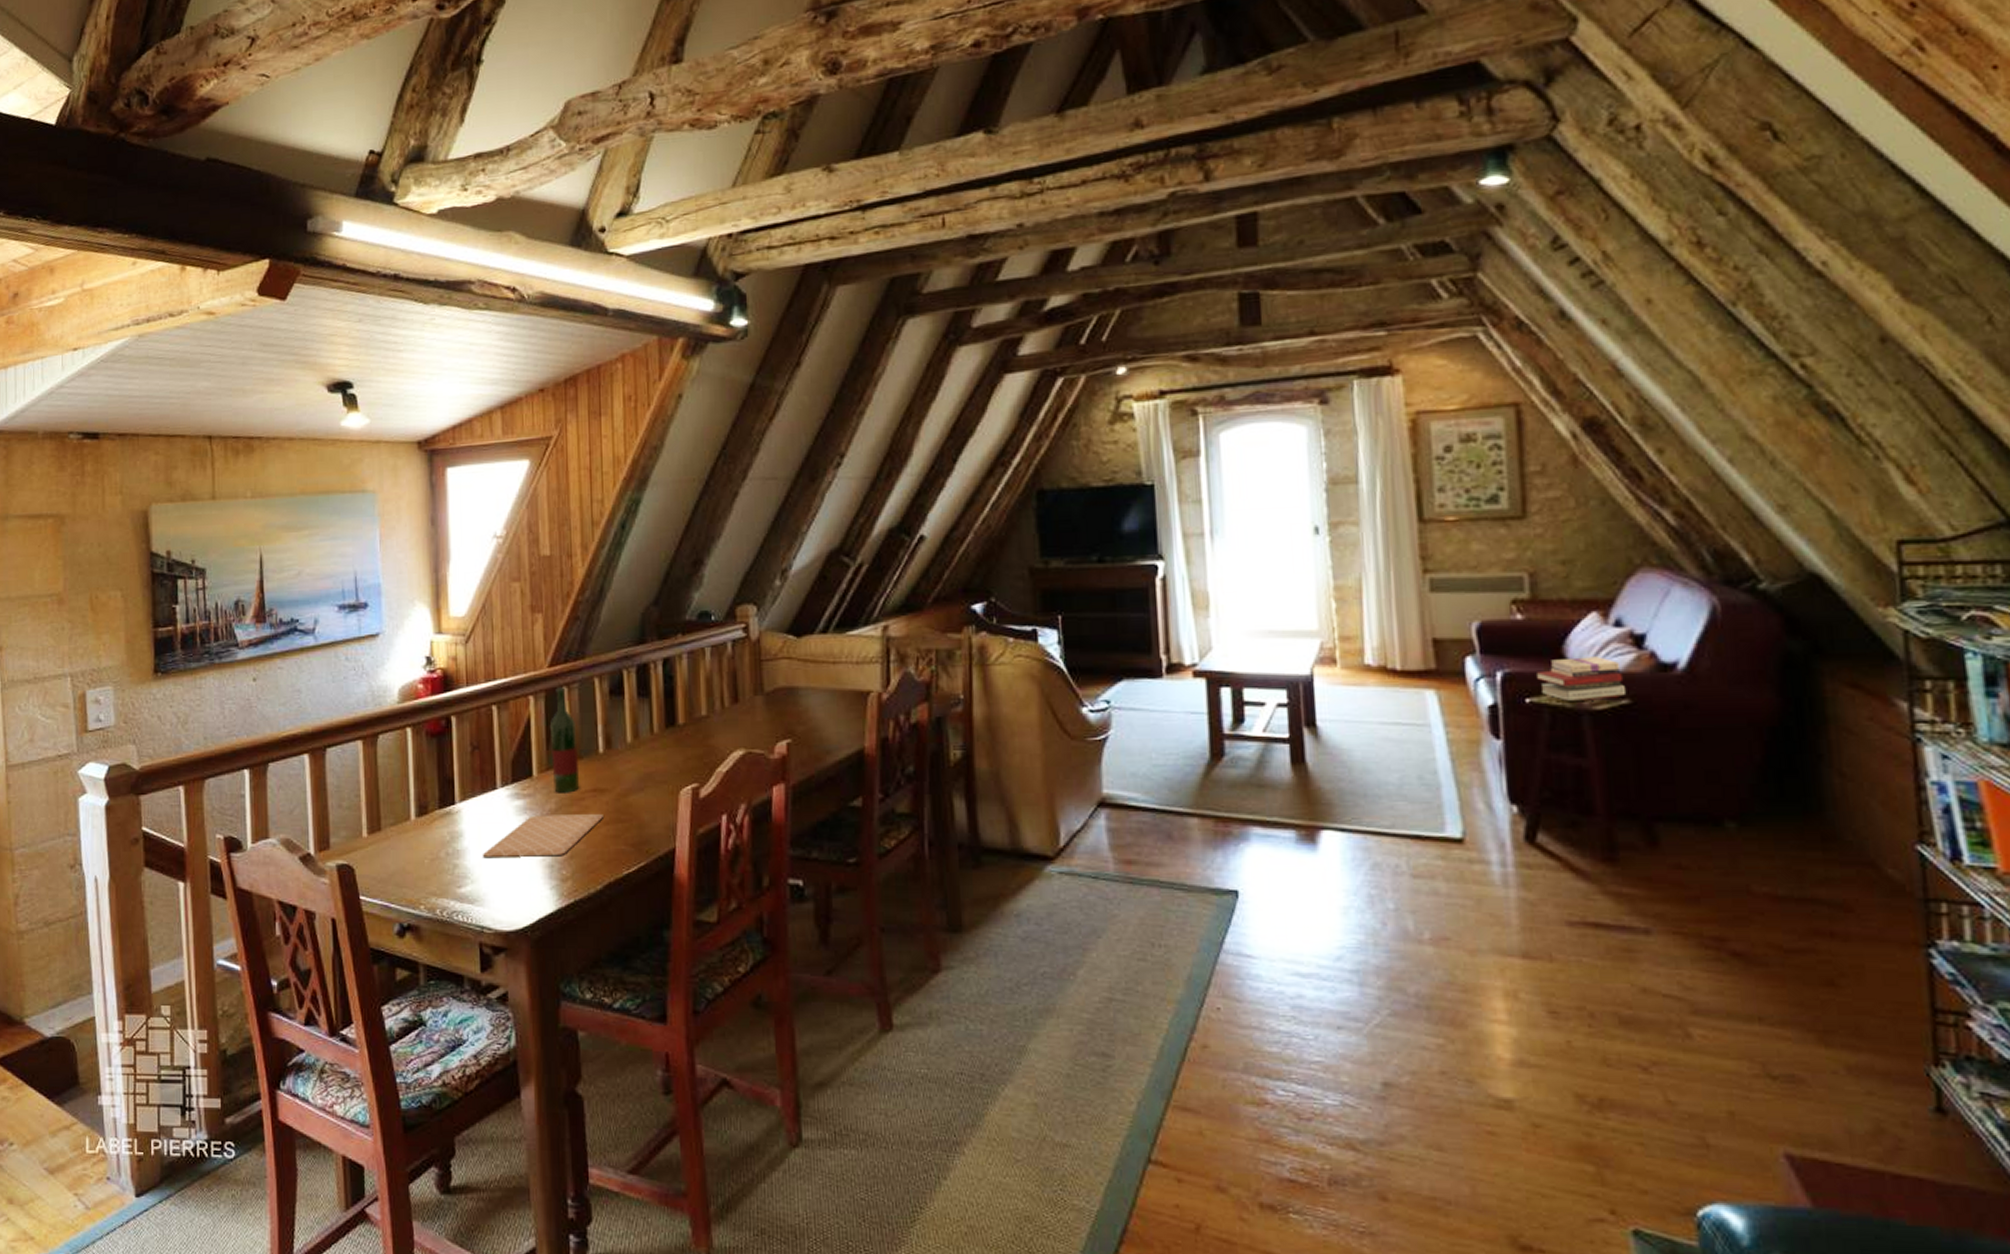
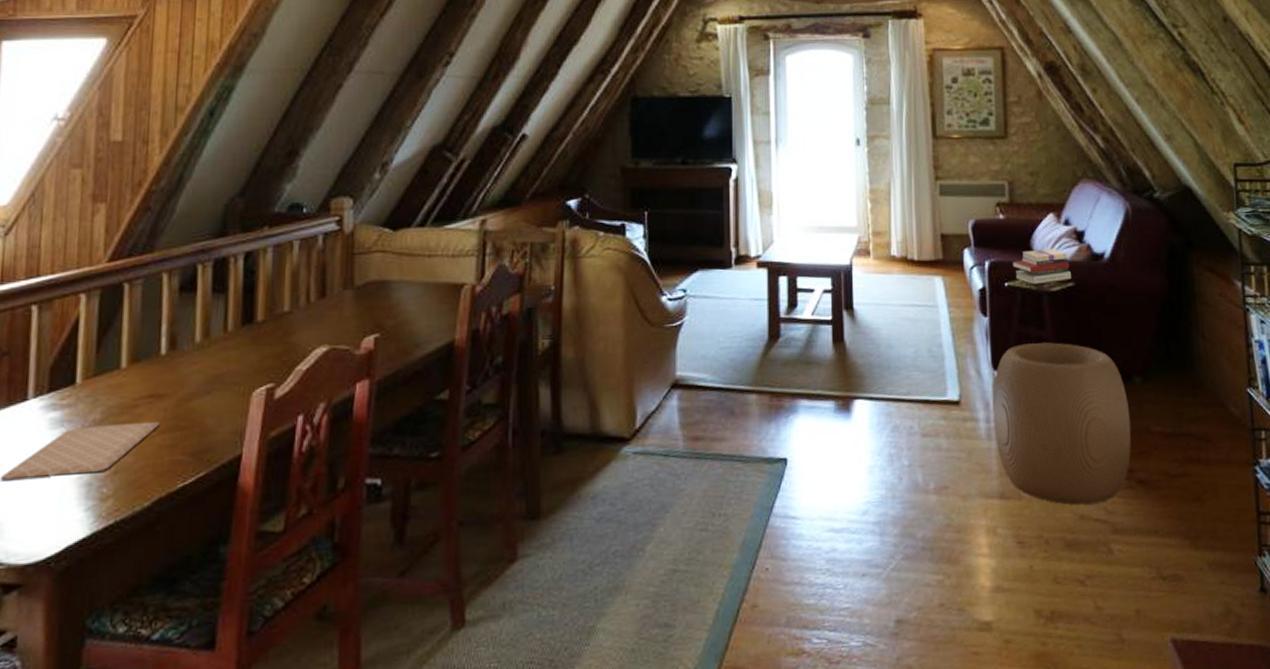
wine bottle: present [549,687,580,793] -> none [100,284,136,401]
pouf: none [1509,773,1722,975] -> present [992,342,1132,505]

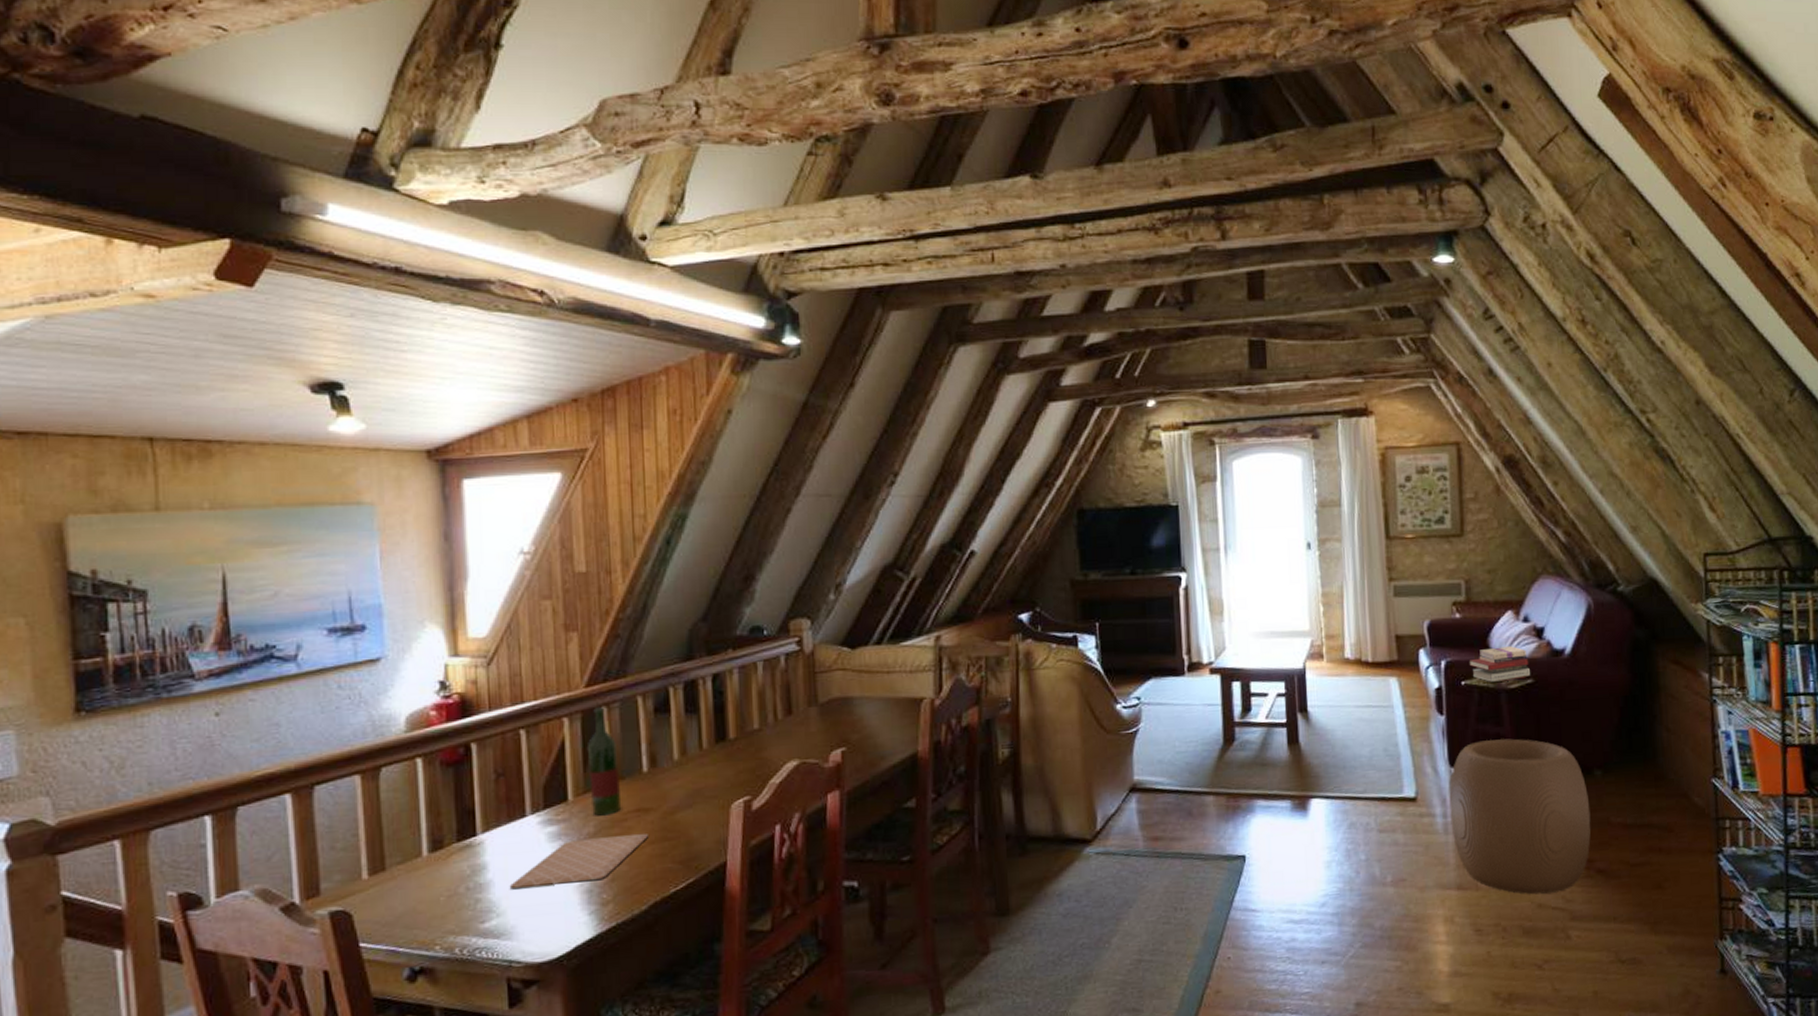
wine bottle: none [100,284,136,401] -> present [586,707,622,816]

